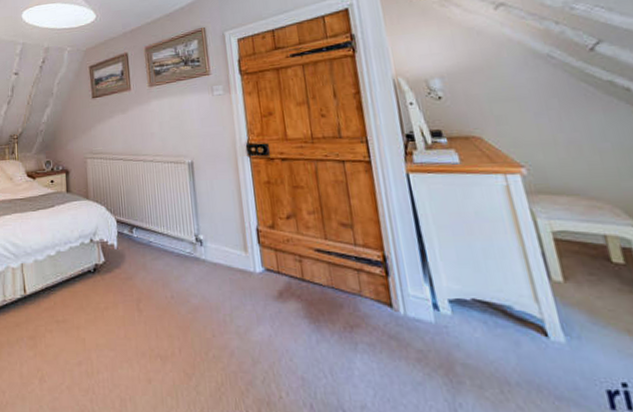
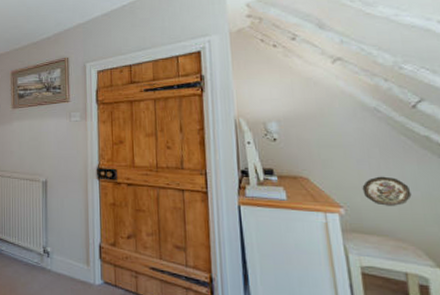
decorative plate: none [543,128,601,162] -> present [362,176,412,206]

